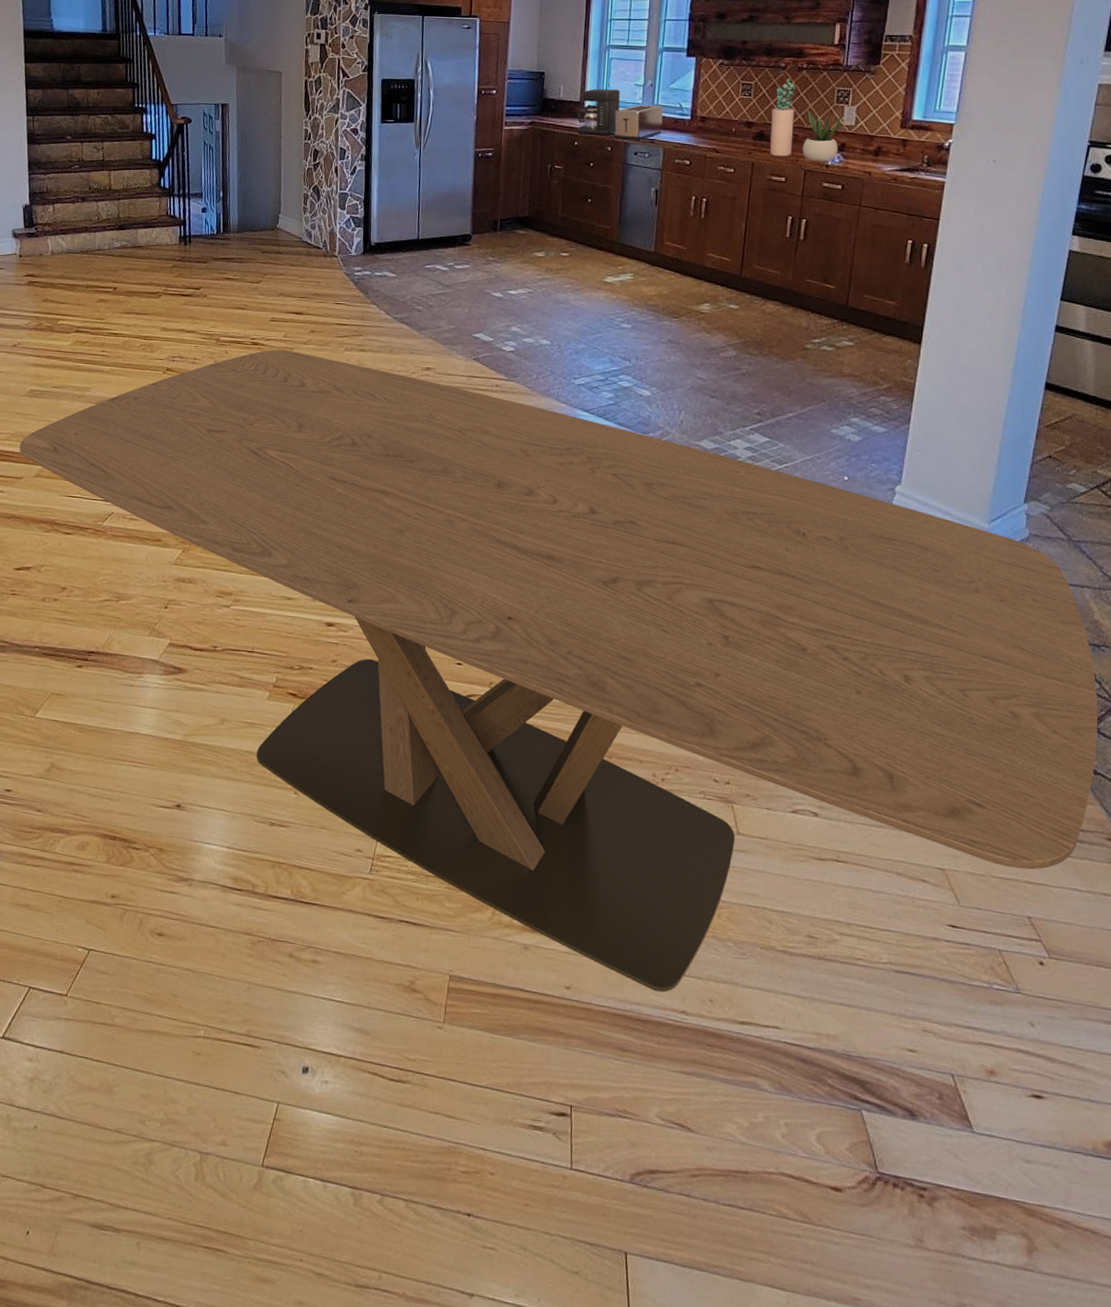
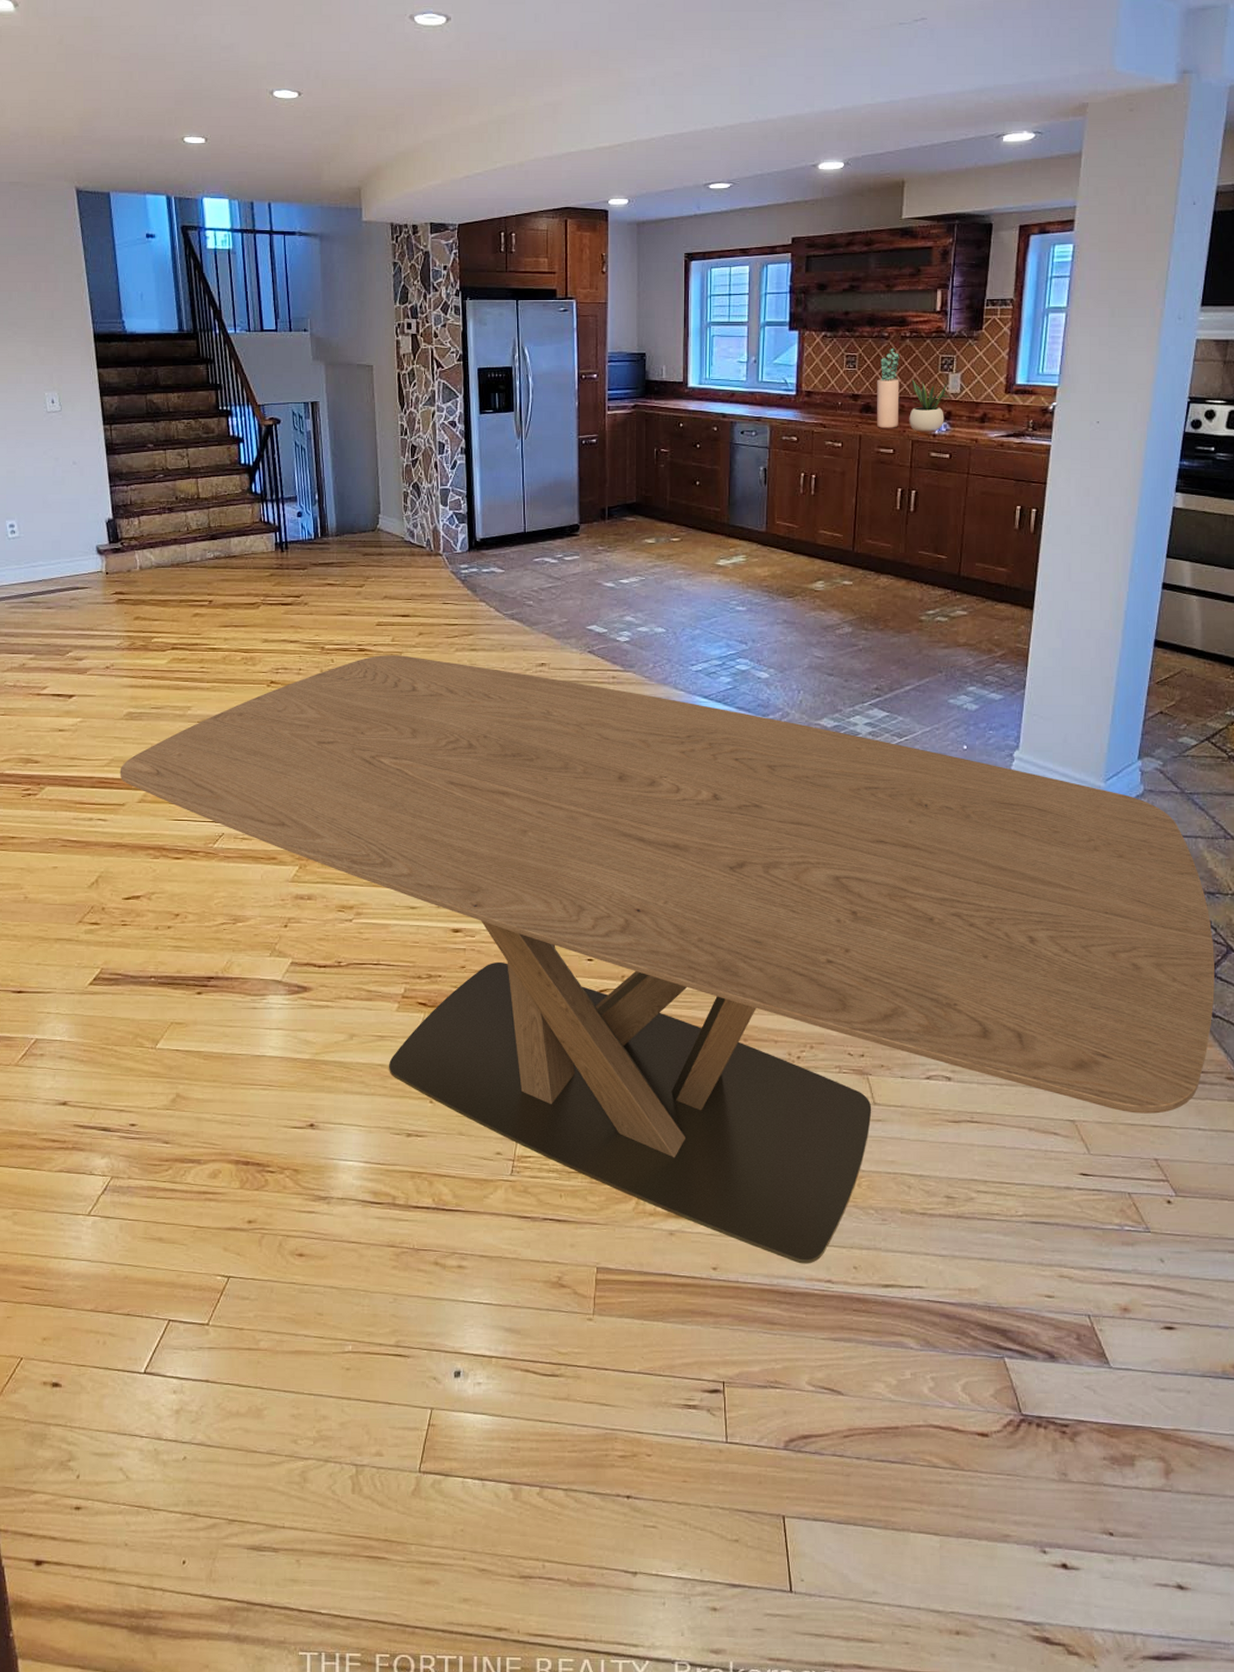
coffee maker: present [577,88,621,135] -> none [682,367,724,415]
toaster: present [613,104,663,140] -> none [718,381,767,419]

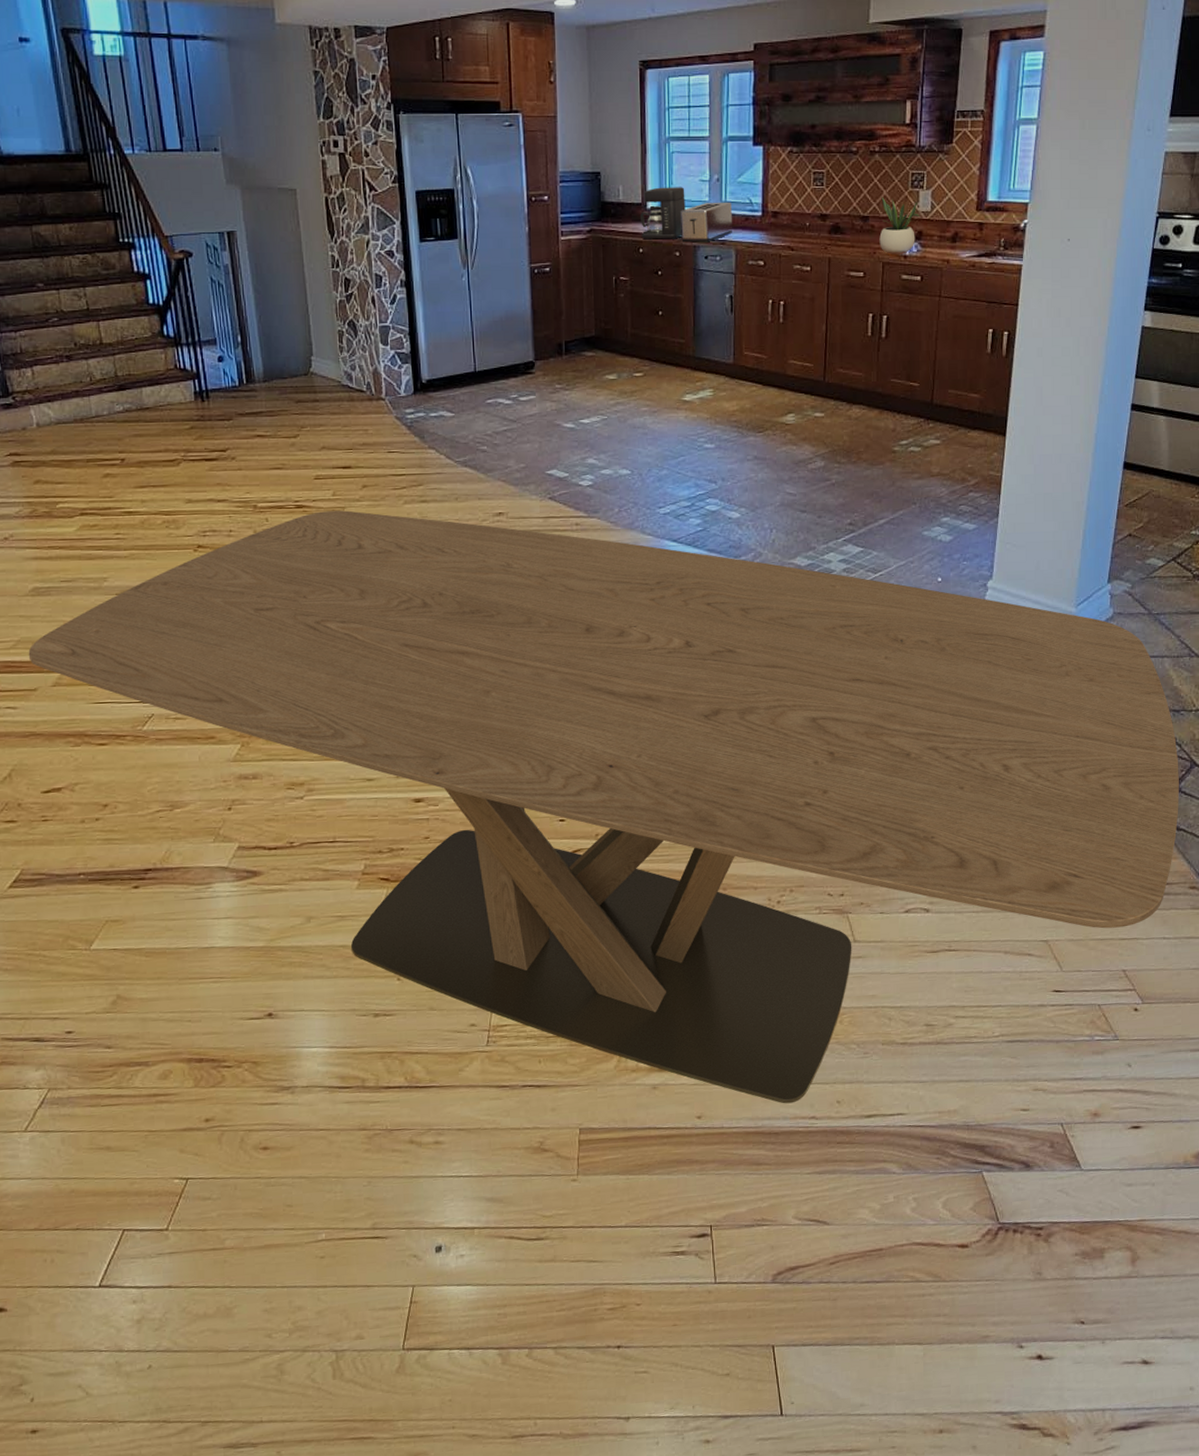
coffee maker: none [682,367,724,415] -> present [640,187,686,239]
toaster: none [718,381,767,419] -> present [679,202,732,243]
vase: present [876,344,900,429] -> none [845,159,869,251]

